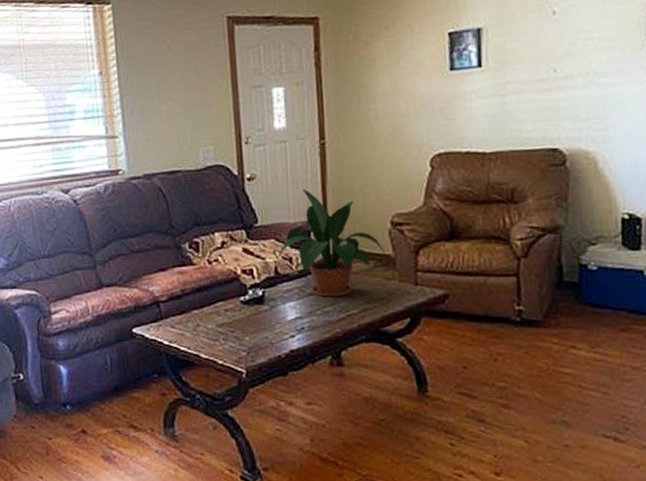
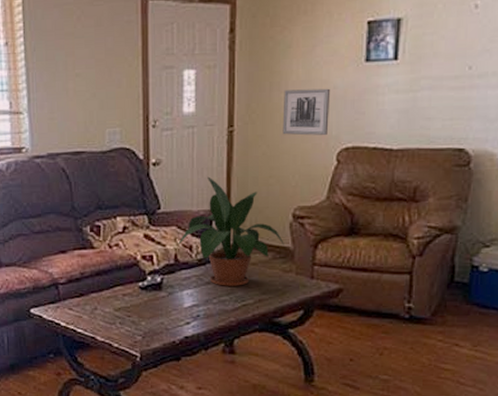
wall art: none [372,97,420,145] -> present [282,88,331,136]

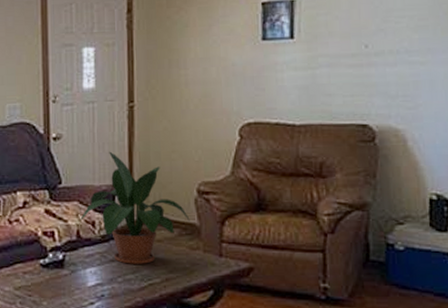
wall art: present [282,88,331,136] -> none [182,65,230,111]

